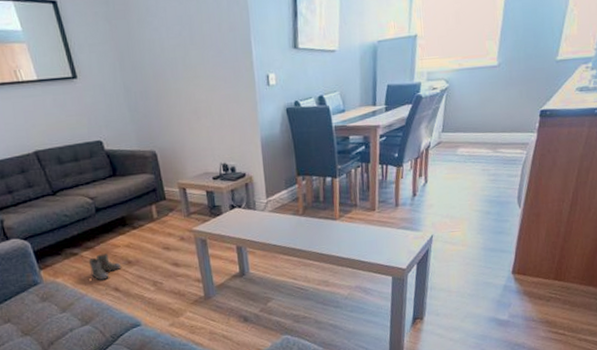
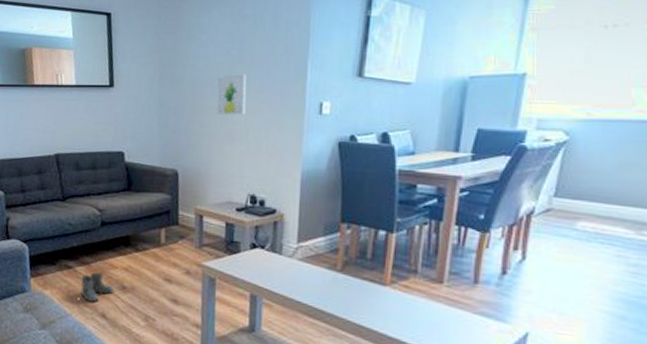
wall art: none [175,54,205,95] -> present [216,74,247,115]

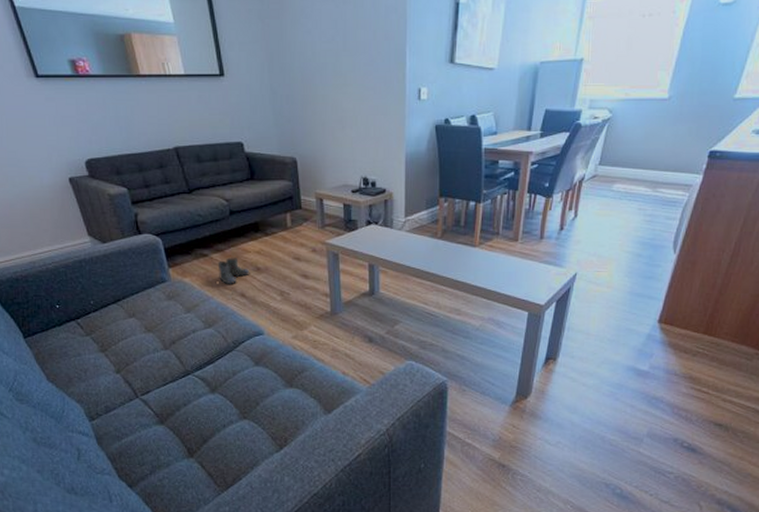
wall art: present [216,74,247,115] -> none [326,61,353,102]

